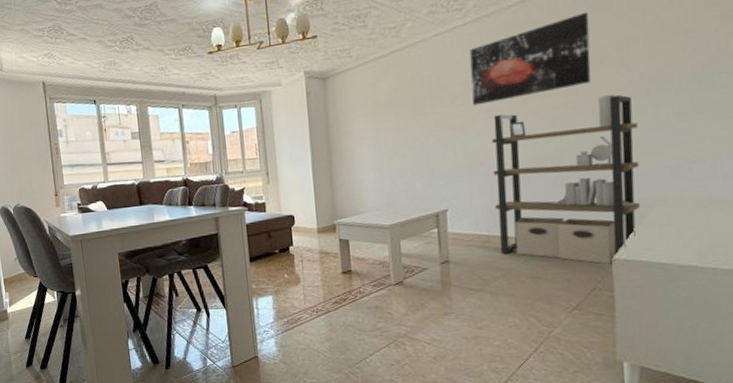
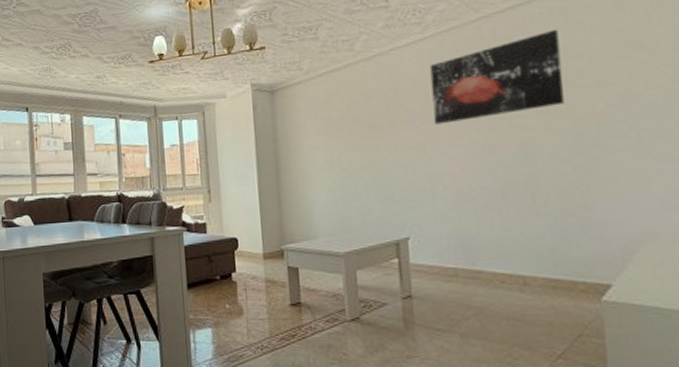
shelving unit: present [492,94,641,265] -> none [457,117,629,308]

